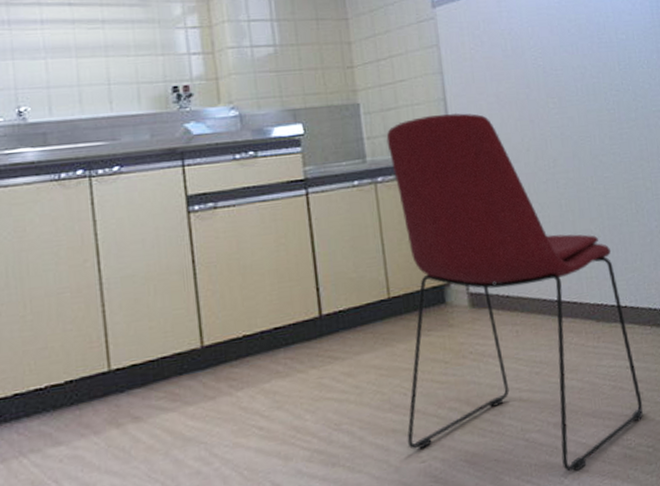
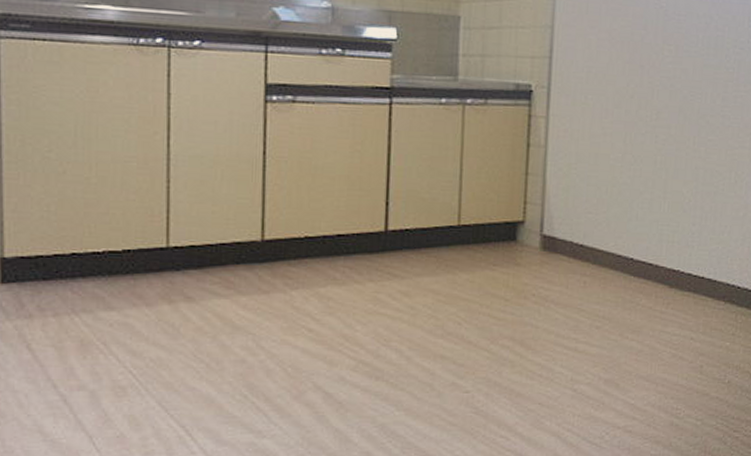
chair: present [386,112,643,472] -> none [454,42,701,429]

